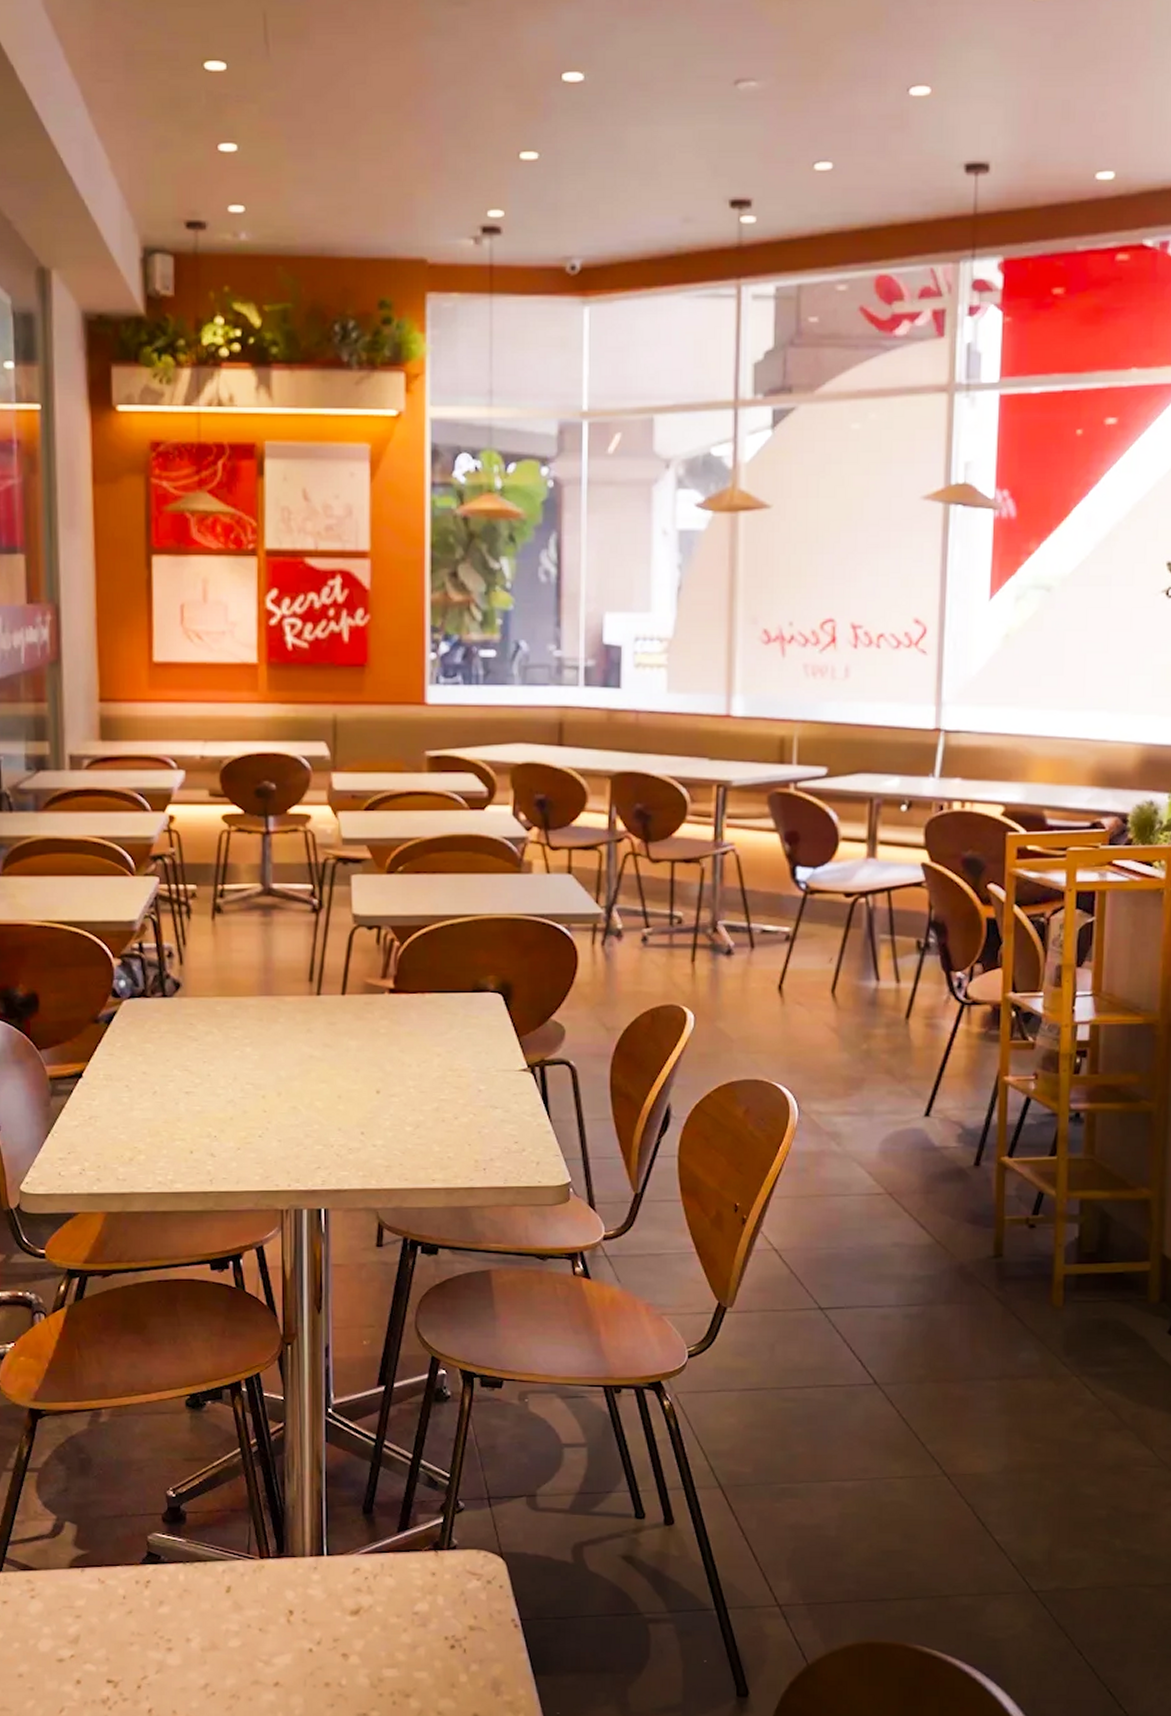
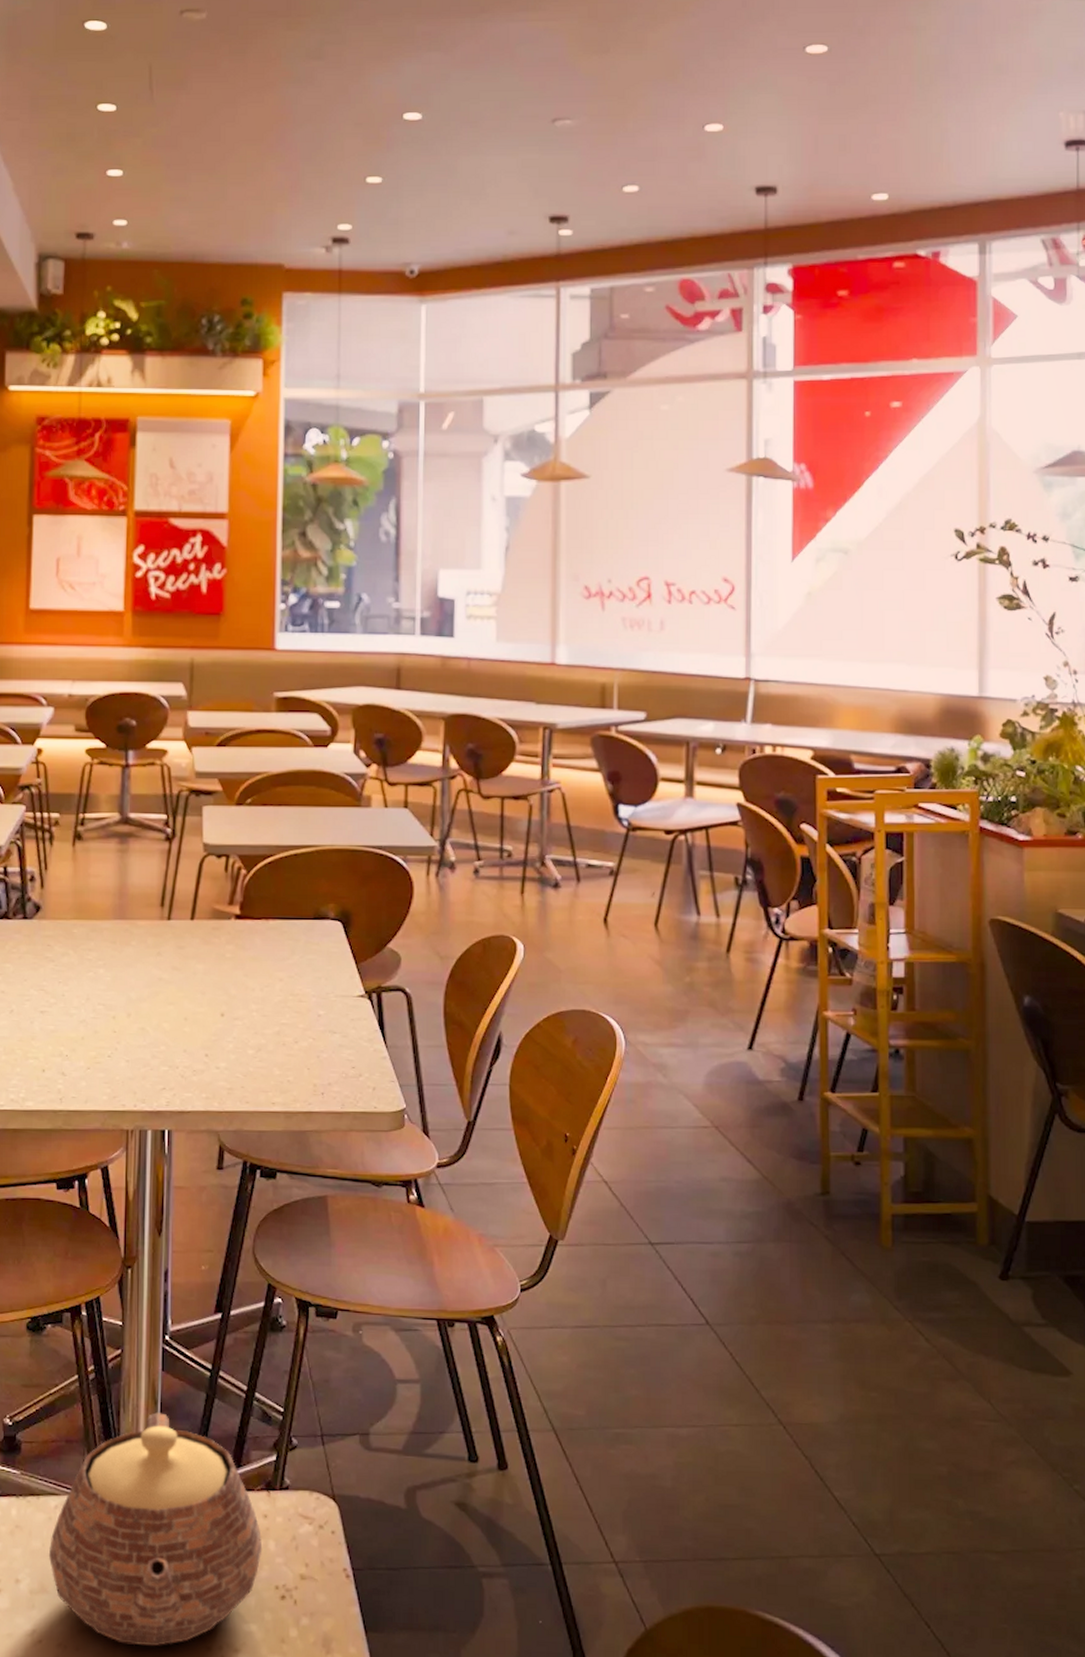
teapot: none [218,1481,431,1695] -> present [48,1412,263,1647]

